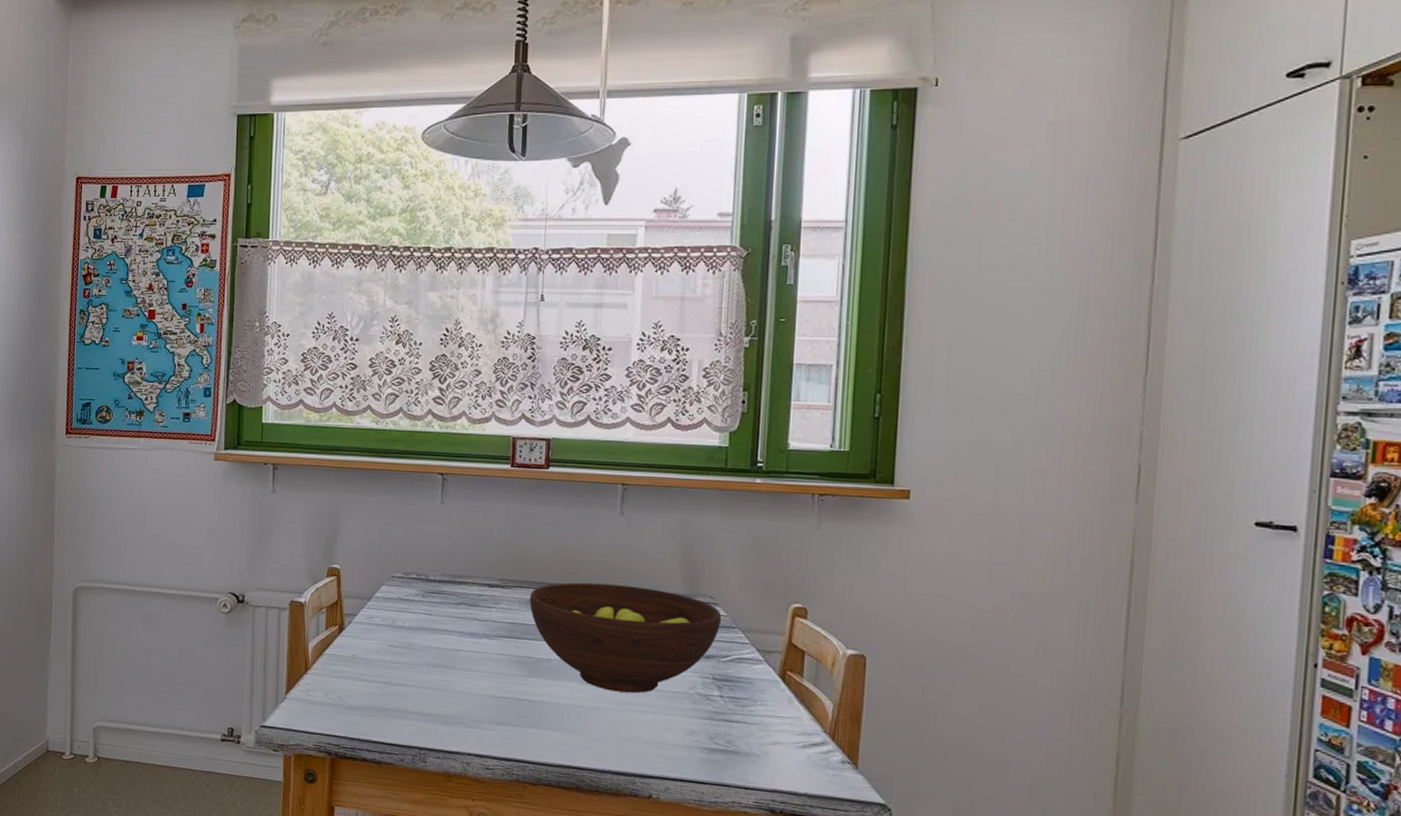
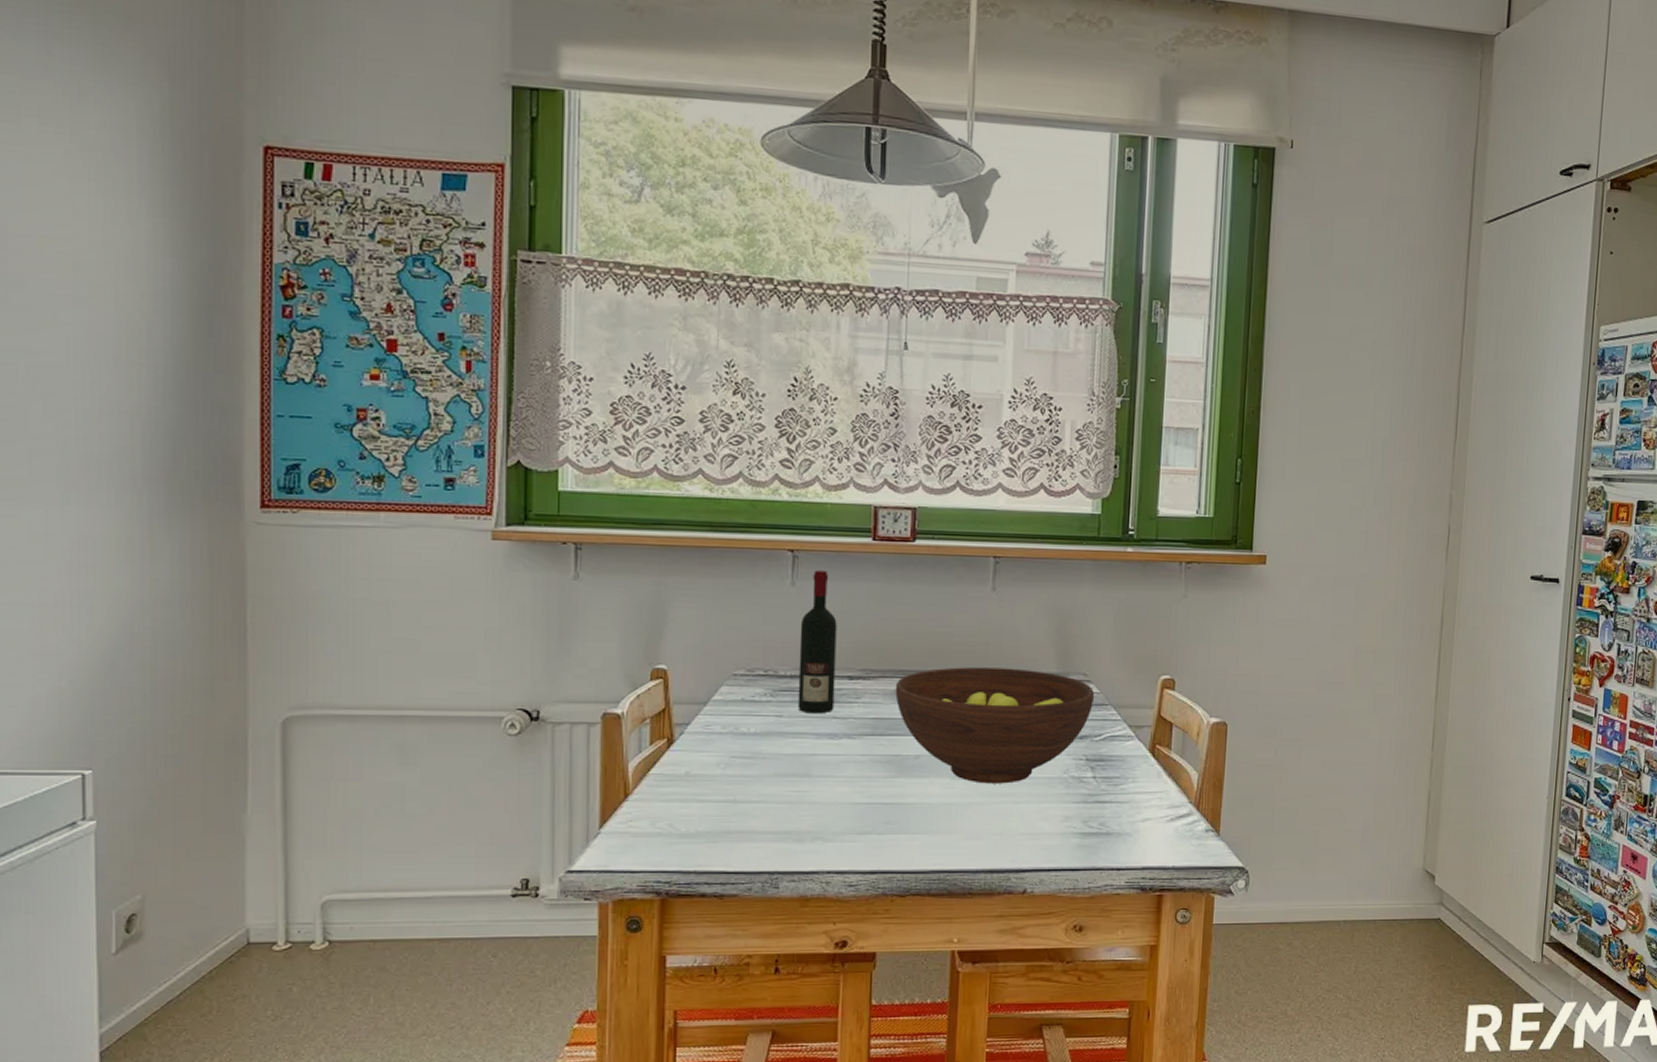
wine bottle: none [444,491,479,615] -> present [797,570,837,714]

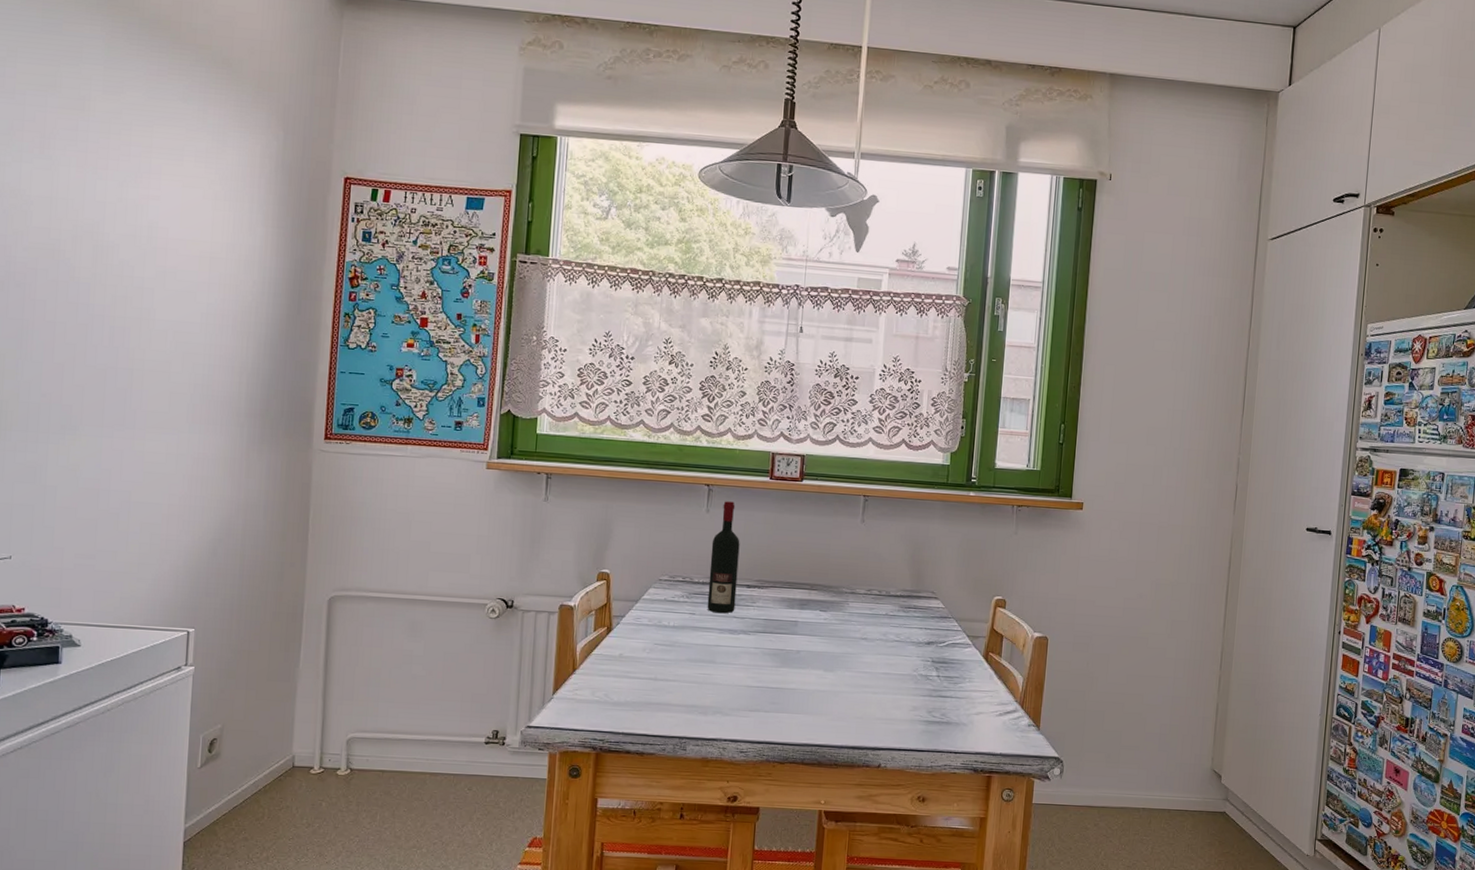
fruit bowl: present [895,667,1095,784] -> none [782,582,941,677]

